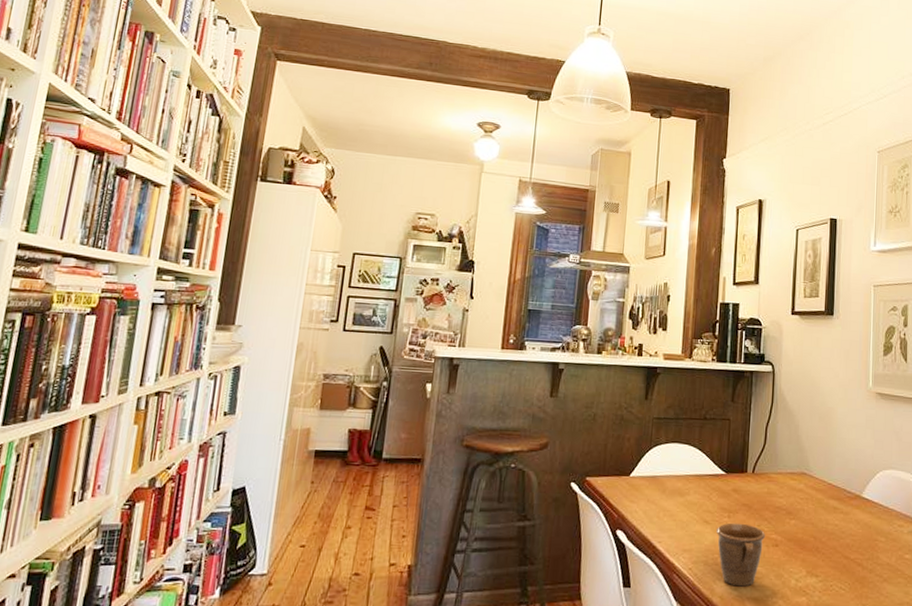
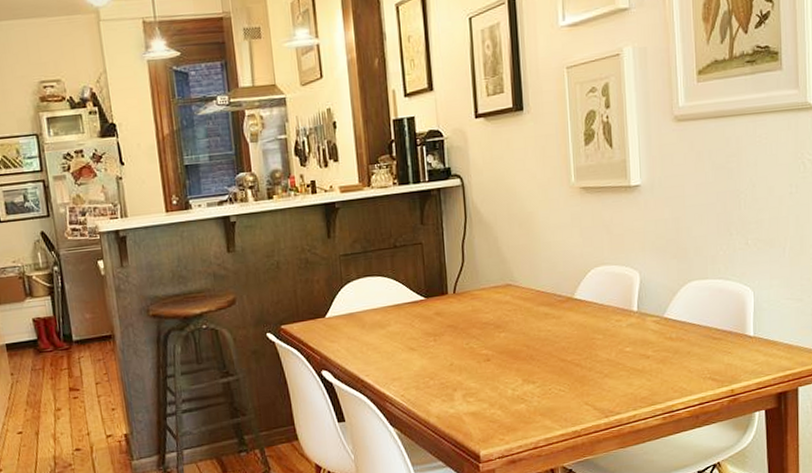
mug: present [716,523,766,587] -> none [424,344,476,405]

